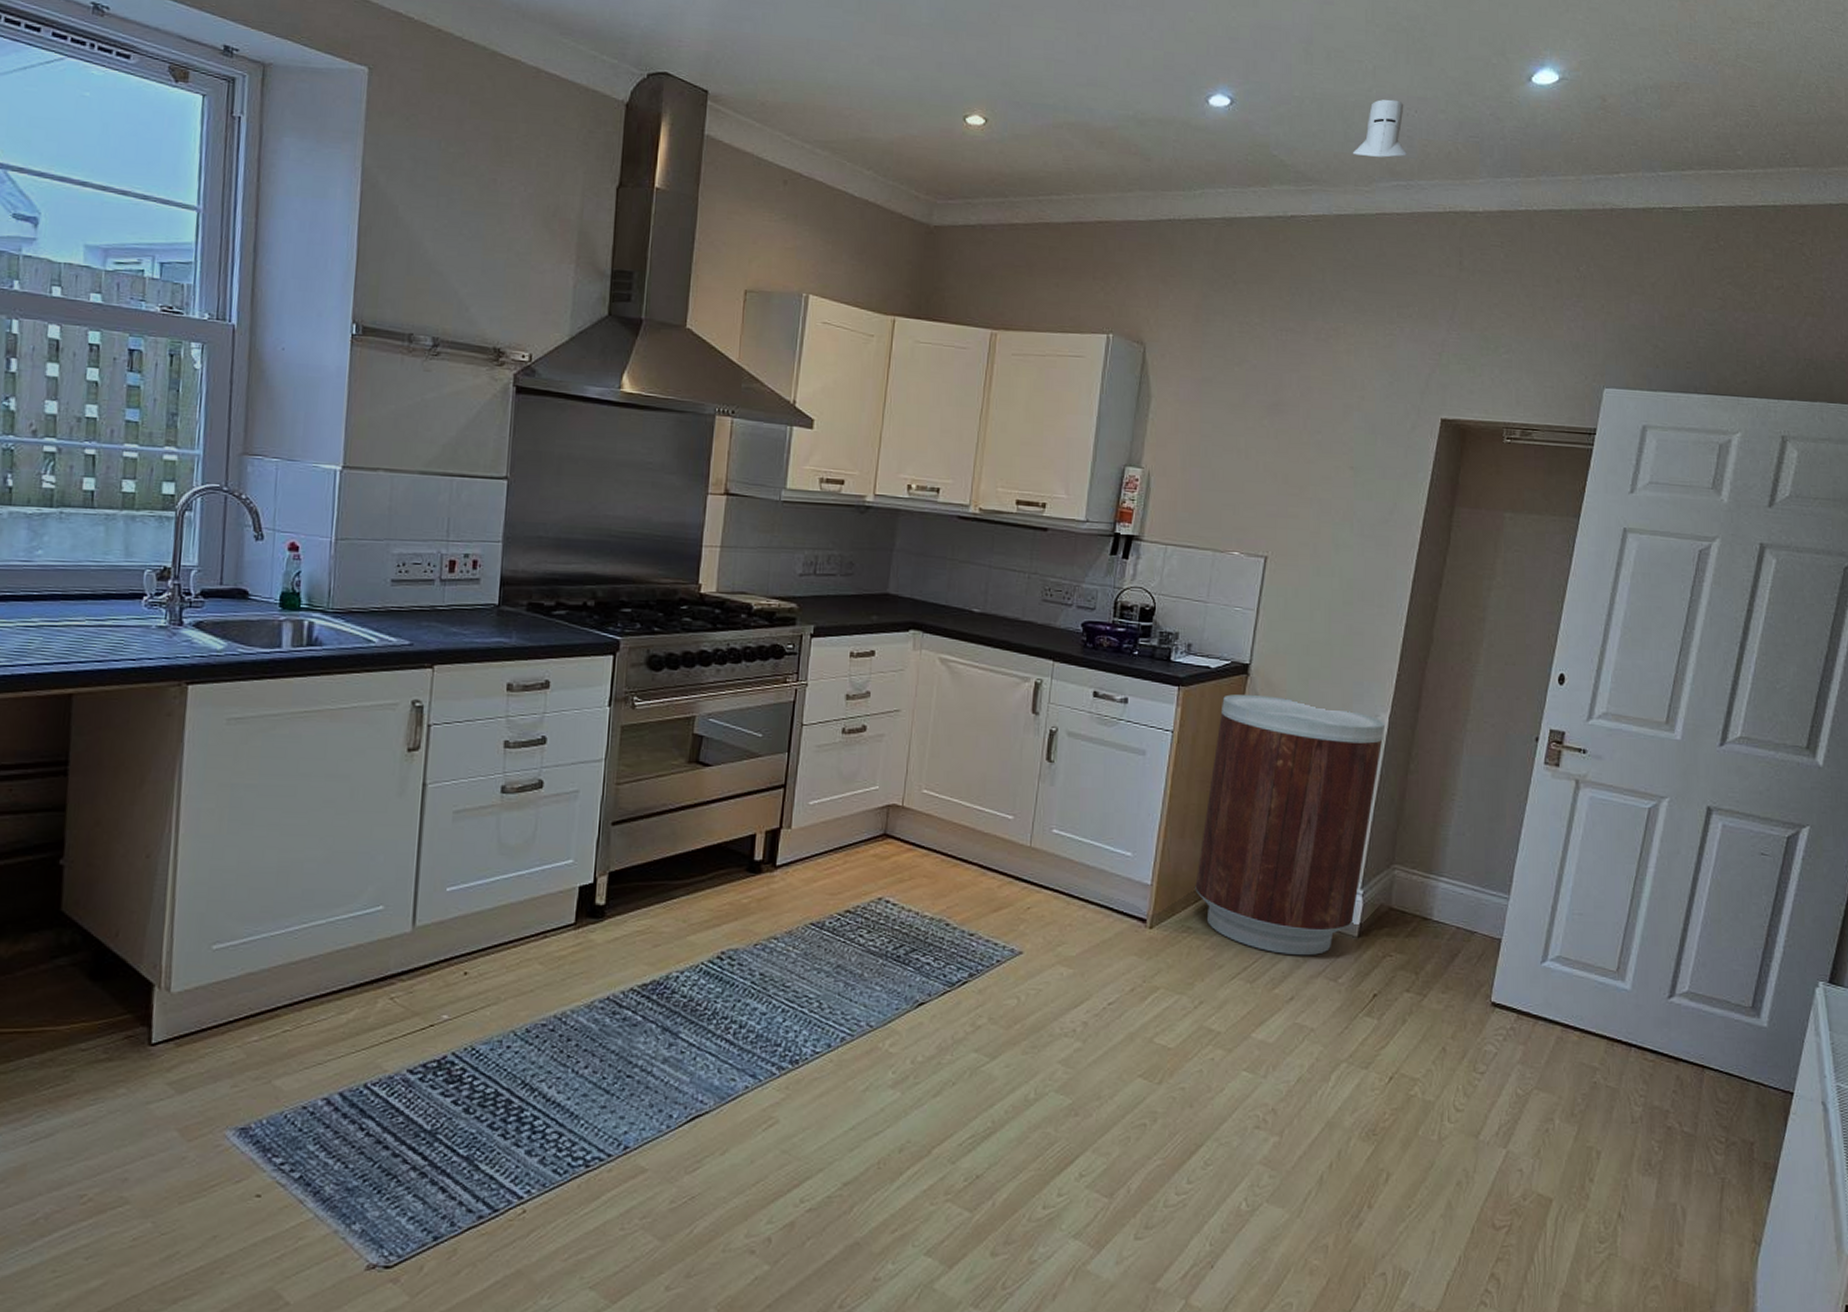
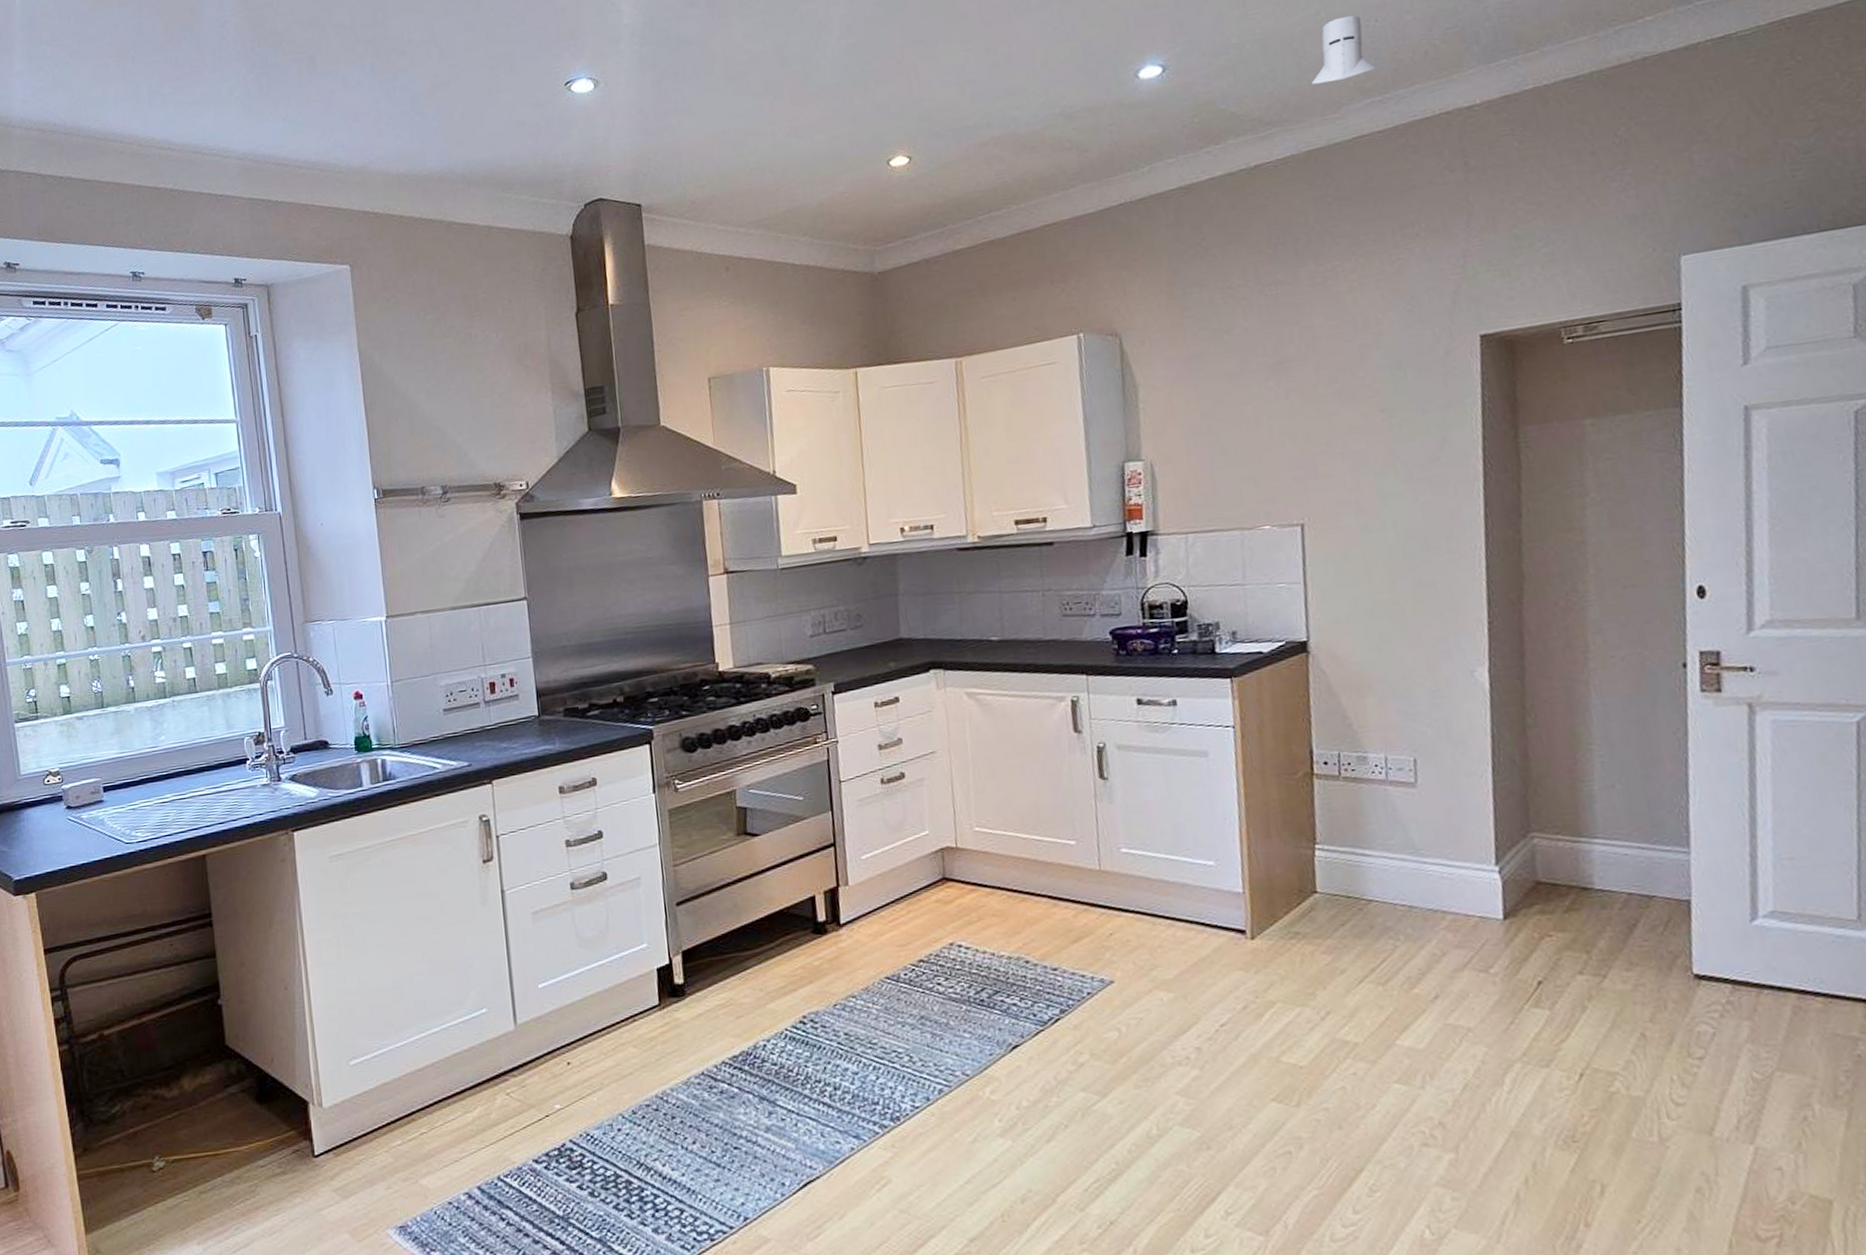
trash can: present [1195,694,1384,956] -> none [1284,669,1494,949]

